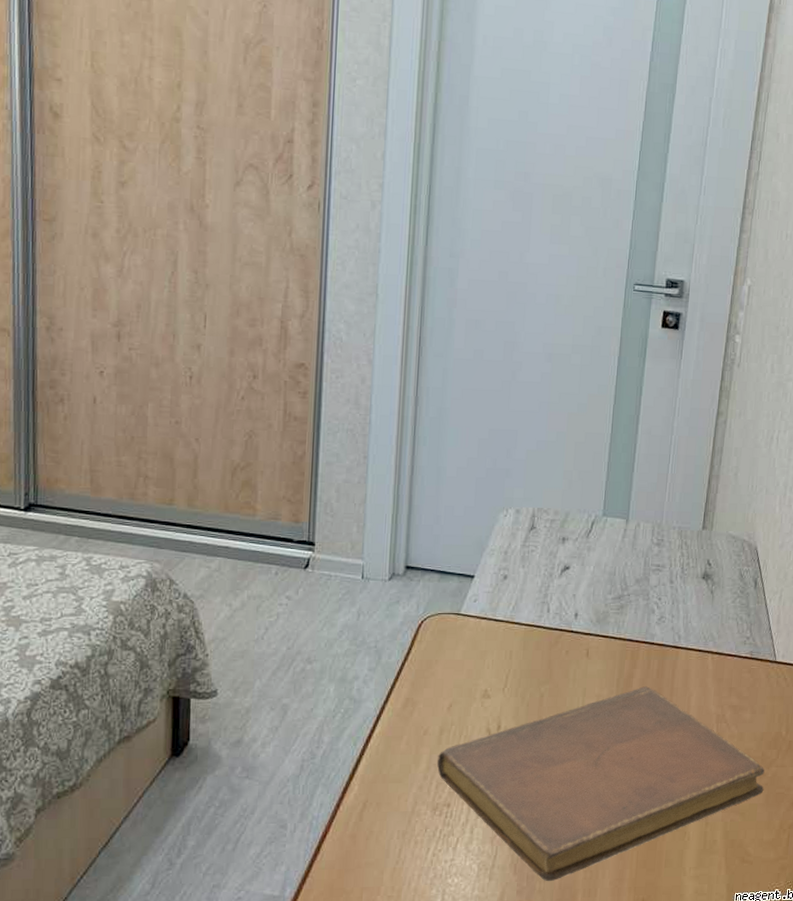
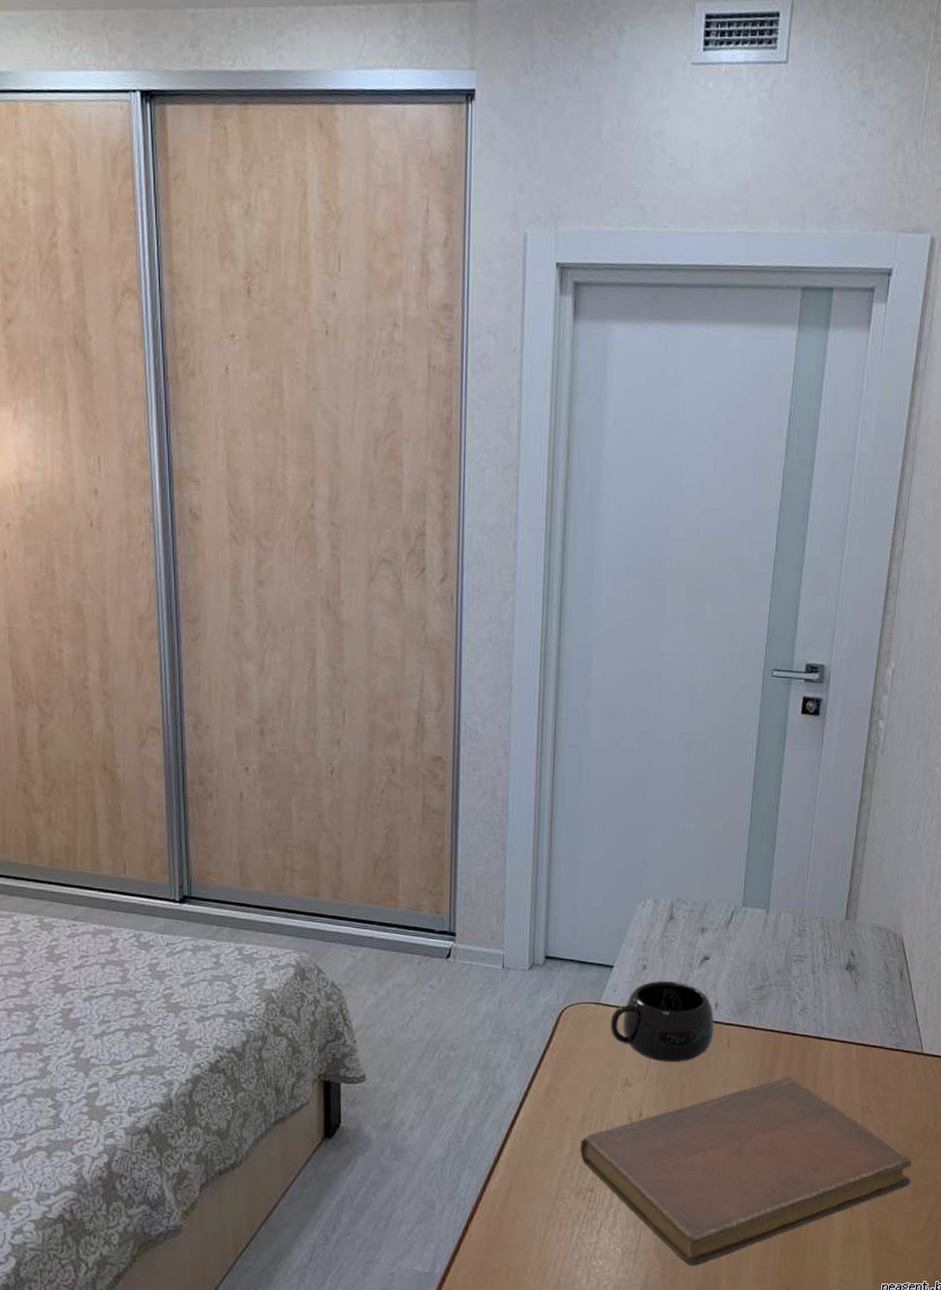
mug: none [470,591,574,674] -> present [610,981,714,1063]

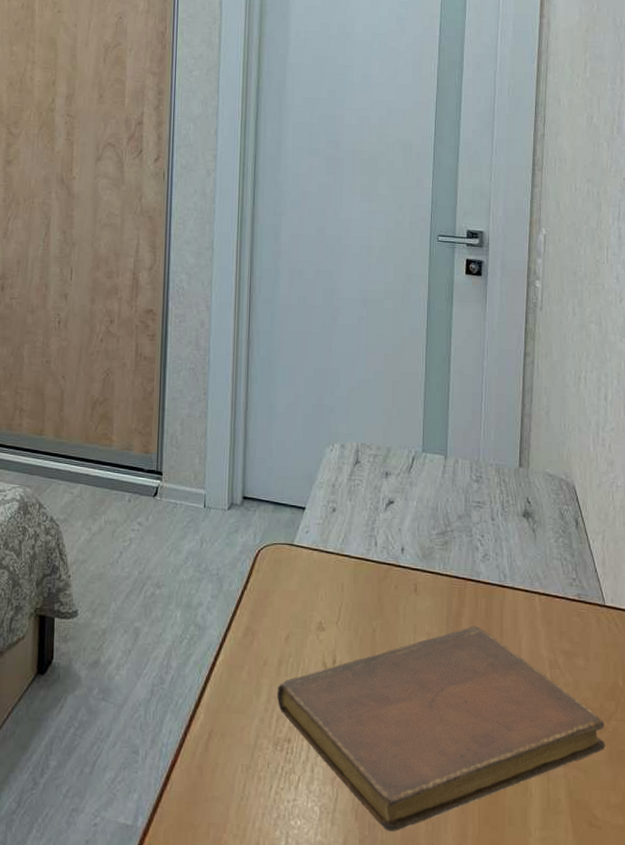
mug: present [610,981,714,1063] -> none [303,524,401,608]

